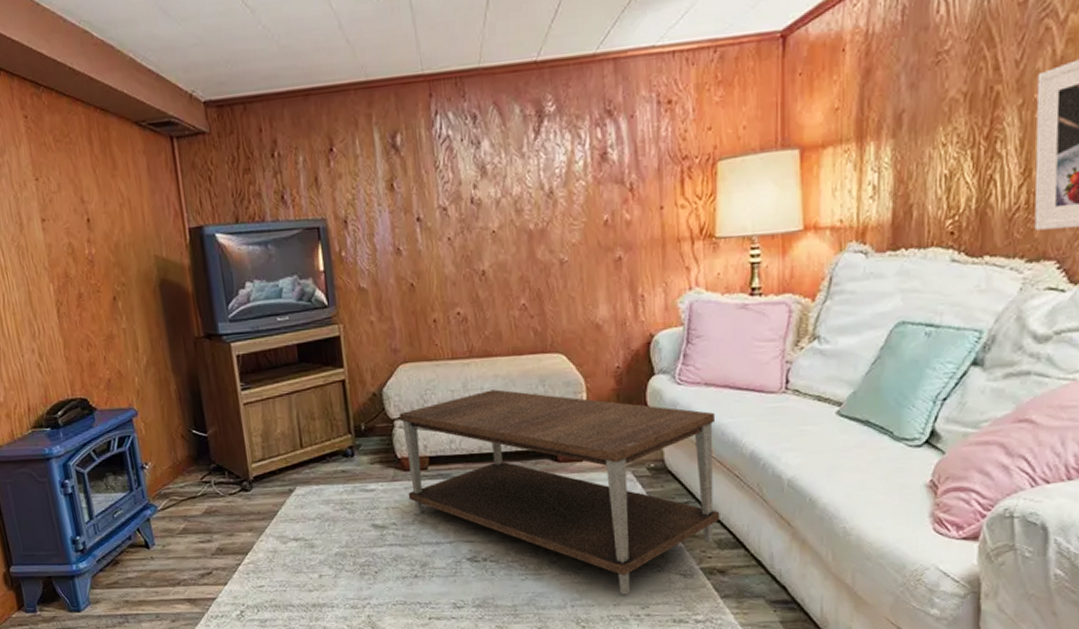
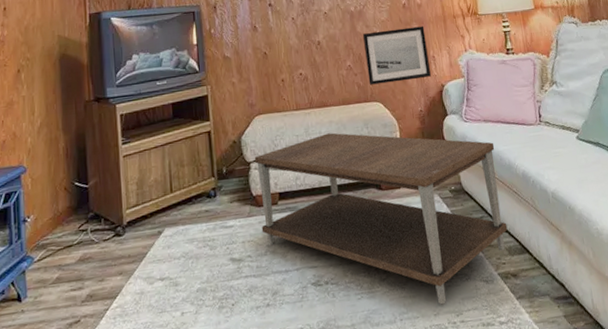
wall art: none [545,252,636,331] -> present [363,26,431,85]

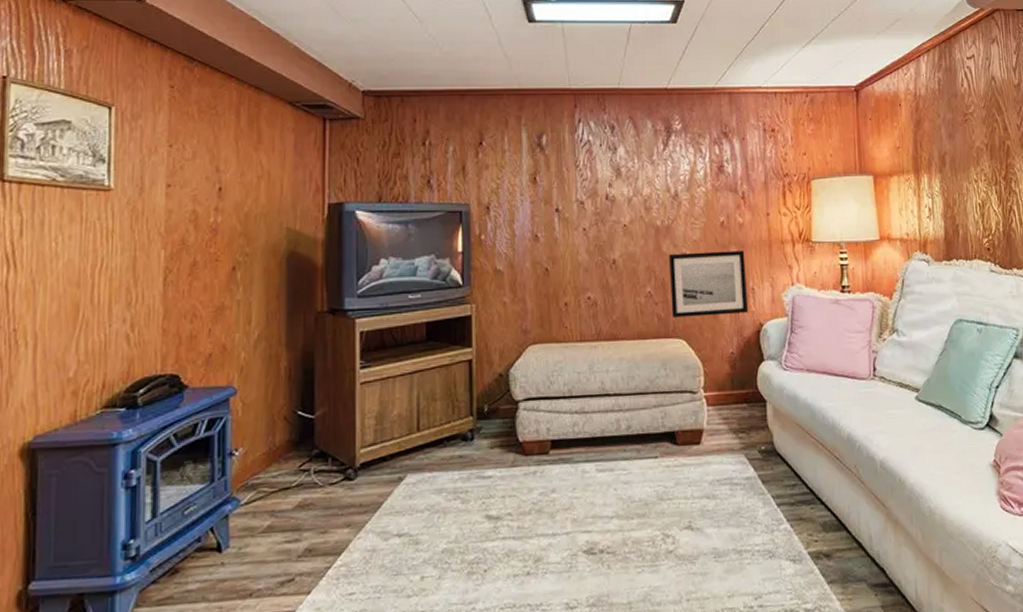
coffee table: present [255,132,508,305] -> none [525,372,824,585]

